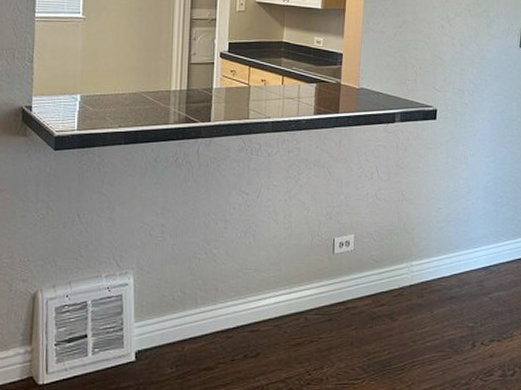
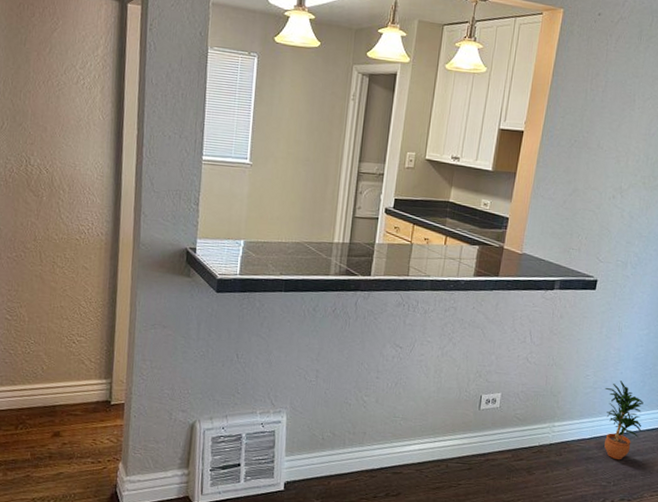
potted plant: none [458,212,502,298] -> present [604,381,644,460]

